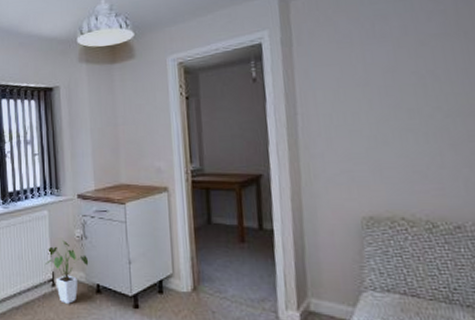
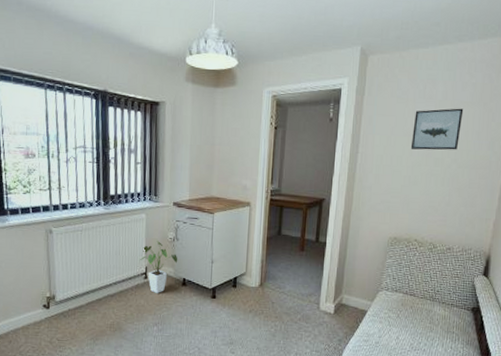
wall art: none [365,42,439,102] -> present [410,108,464,150]

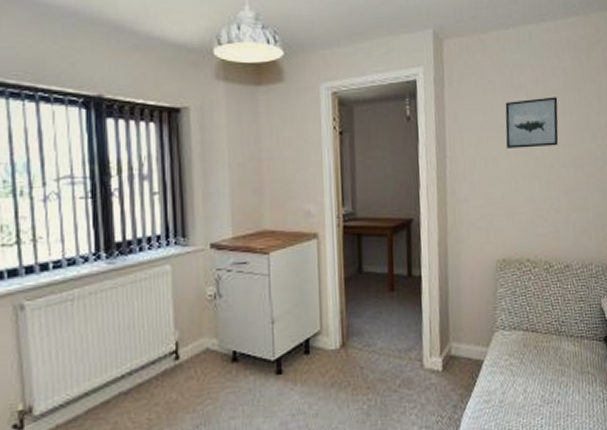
house plant: present [140,241,178,293] -> none [167,301,224,379]

